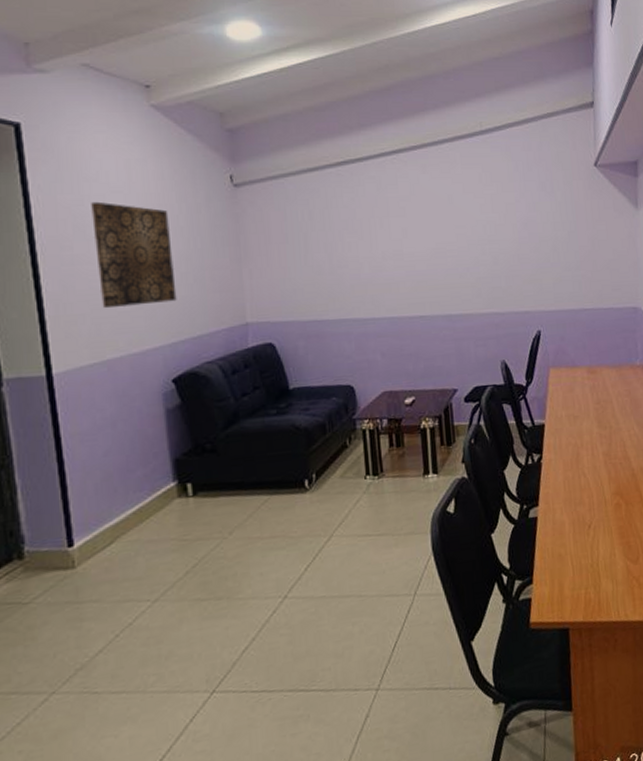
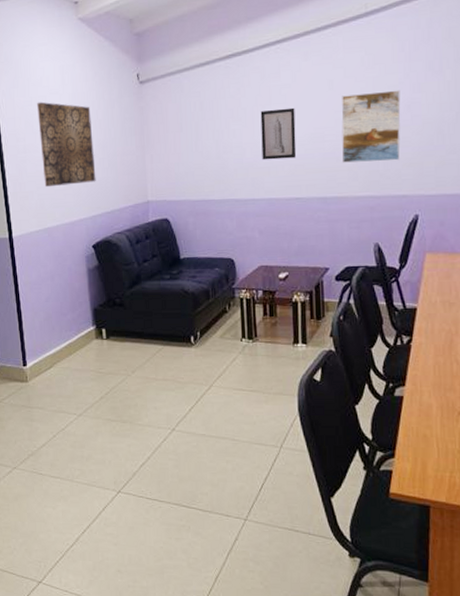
wall art: none [378,221,418,276] -> present [260,107,297,160]
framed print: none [462,208,520,279] -> present [341,90,401,163]

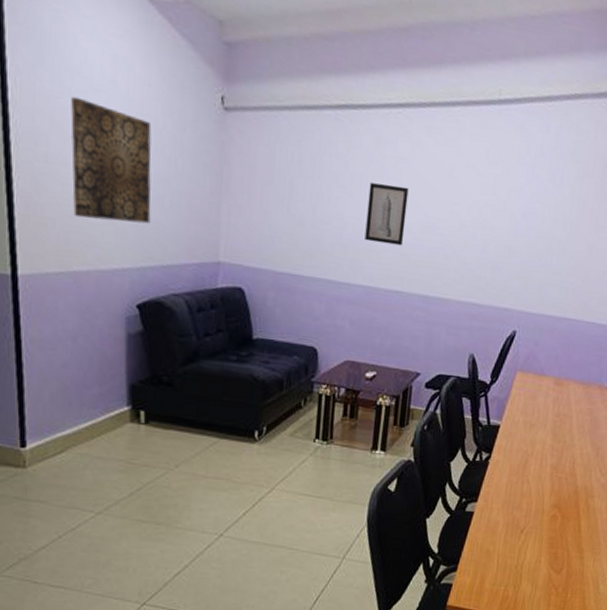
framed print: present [341,90,401,163] -> none [450,187,520,271]

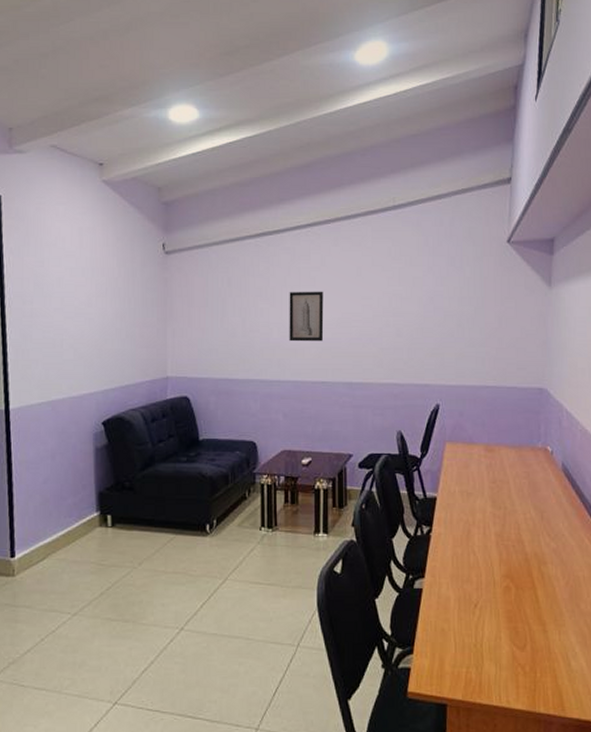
wall art: present [71,96,152,224] -> none [49,263,111,356]

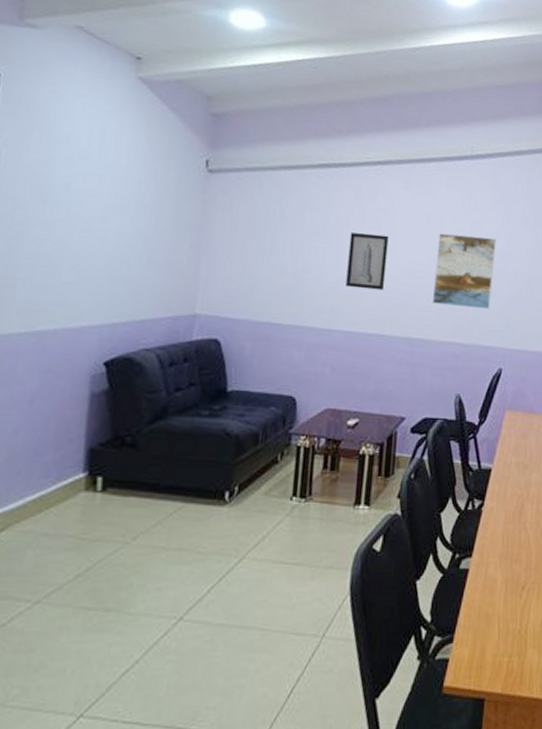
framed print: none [367,282,424,350] -> present [431,233,496,310]

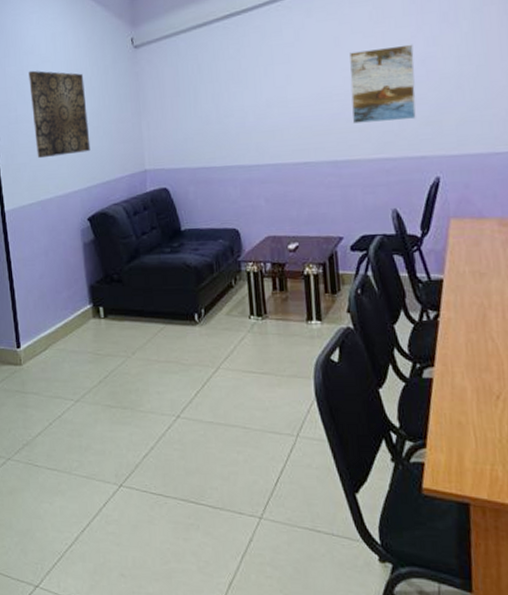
wall art: none [45,164,135,280] -> present [28,70,91,159]
wall art: present [345,232,389,291] -> none [262,67,303,124]

